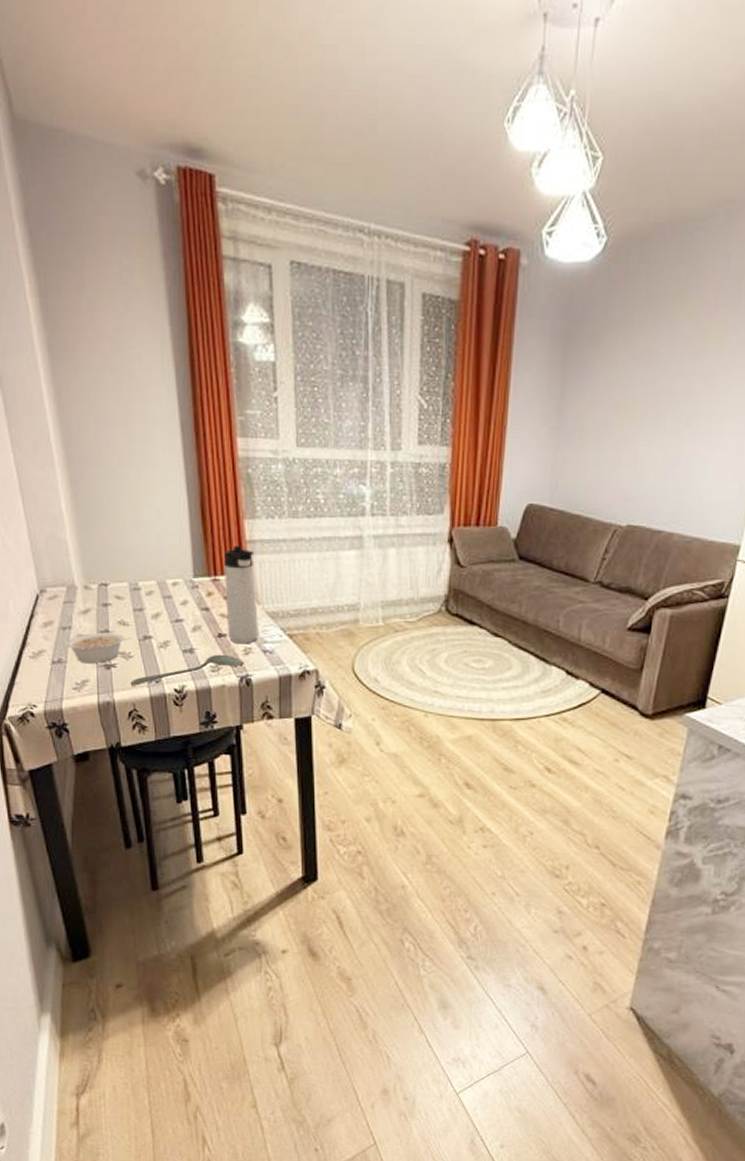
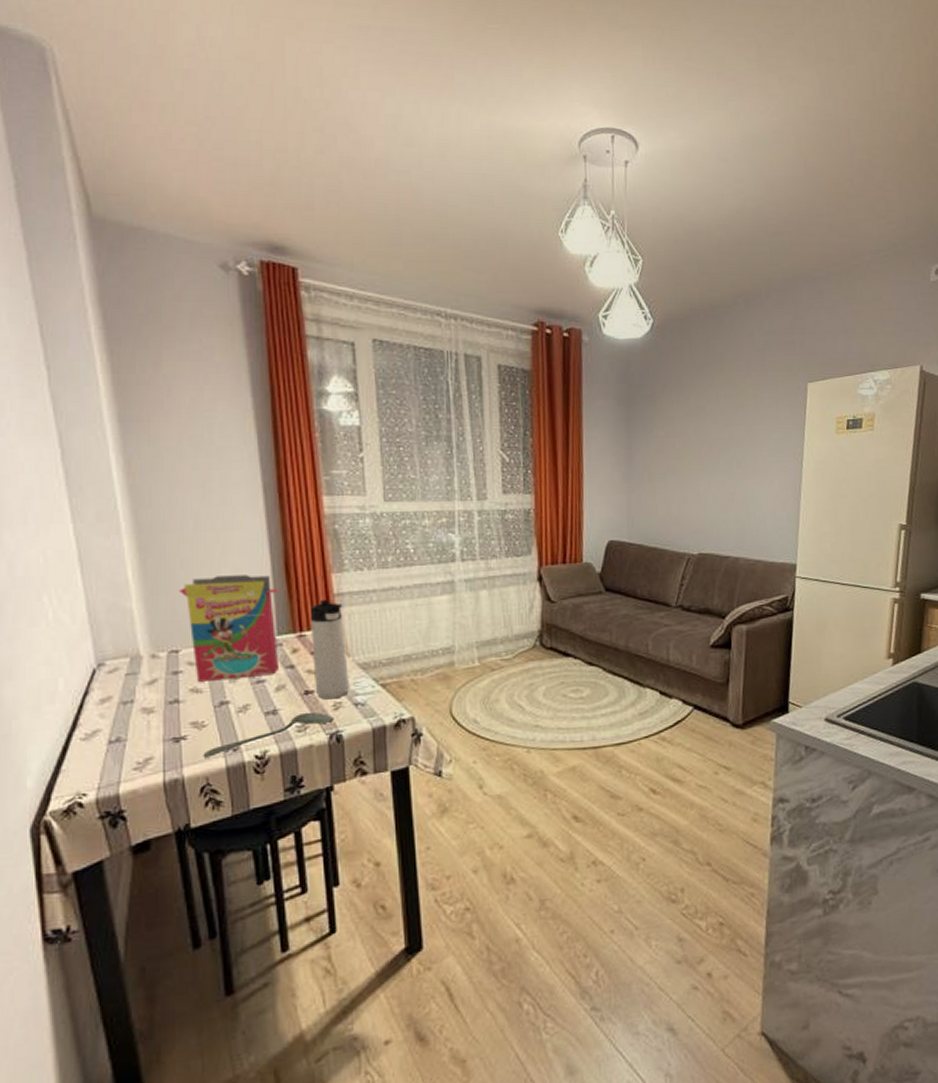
legume: present [65,632,131,663] -> none [126,701,205,738]
cereal box: none [106,514,196,616] -> present [179,575,280,682]

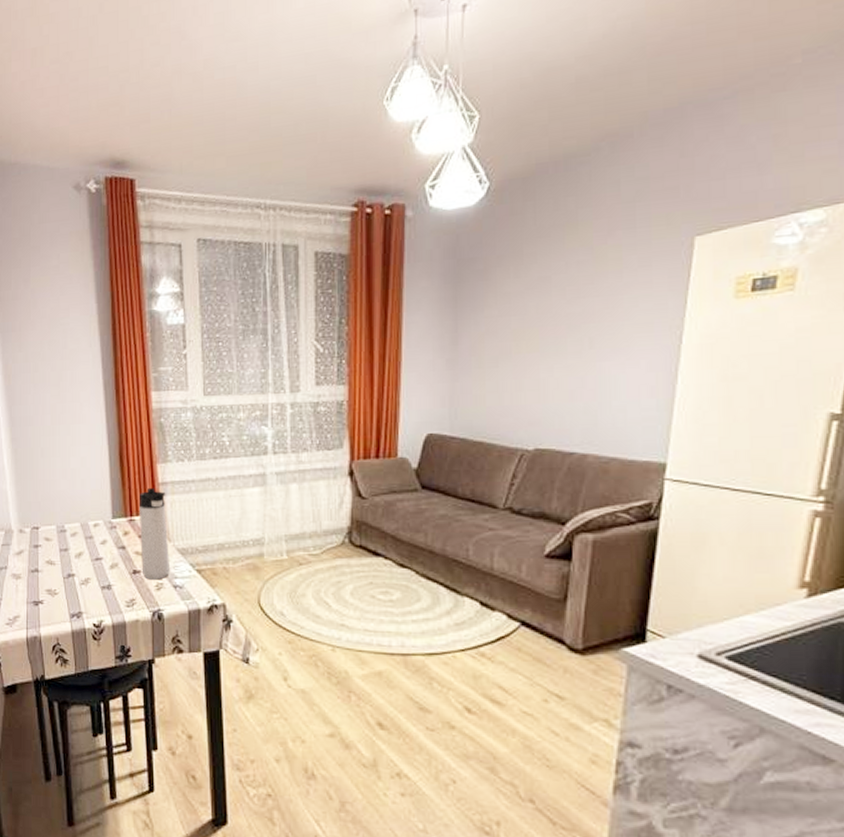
cereal box: present [179,575,280,682] -> none [40,463,115,555]
spoon: present [203,712,334,758] -> none [55,589,156,621]

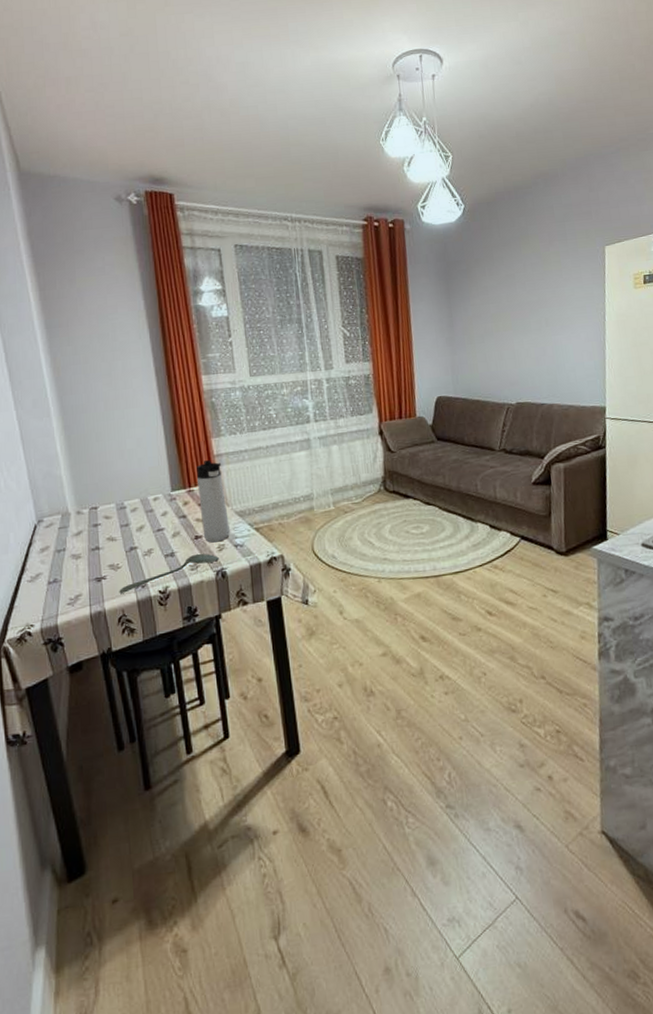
spoon: none [55,589,156,621] -> present [119,553,219,594]

